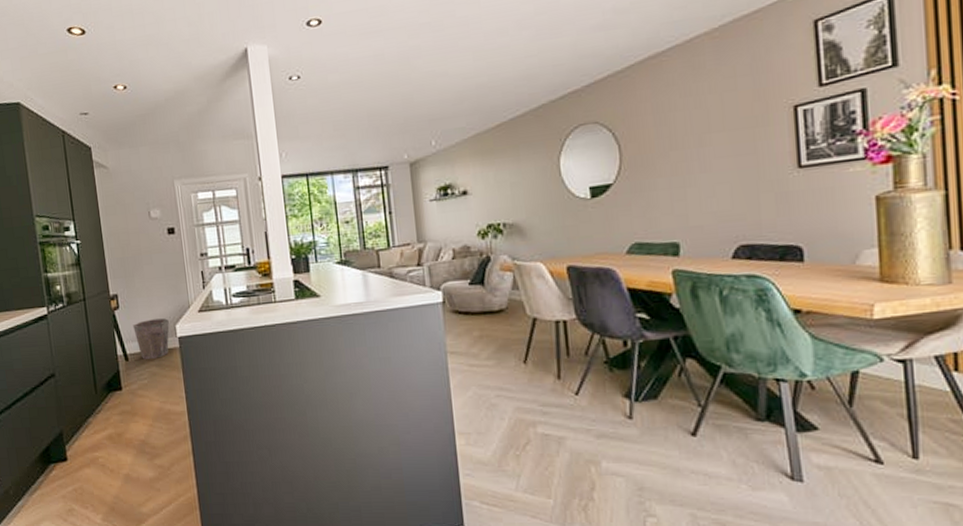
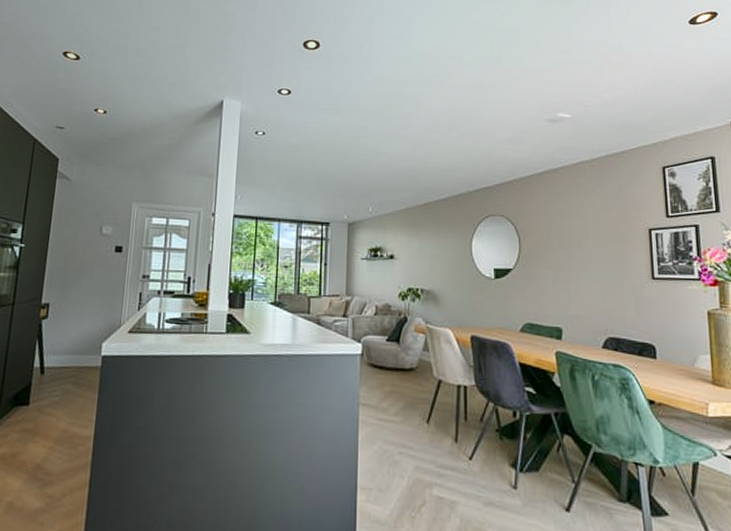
waste bin: present [133,318,170,359] -> none [57,334,96,376]

